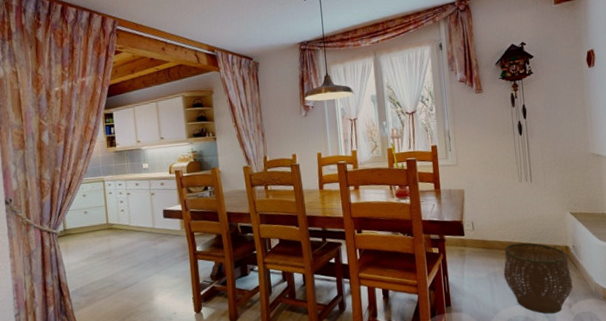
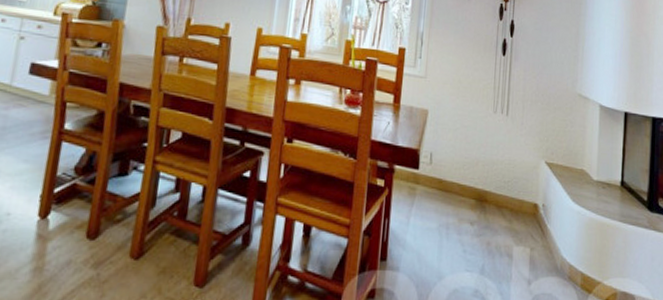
basket: present [503,242,573,314] -> none [457,189,537,290]

